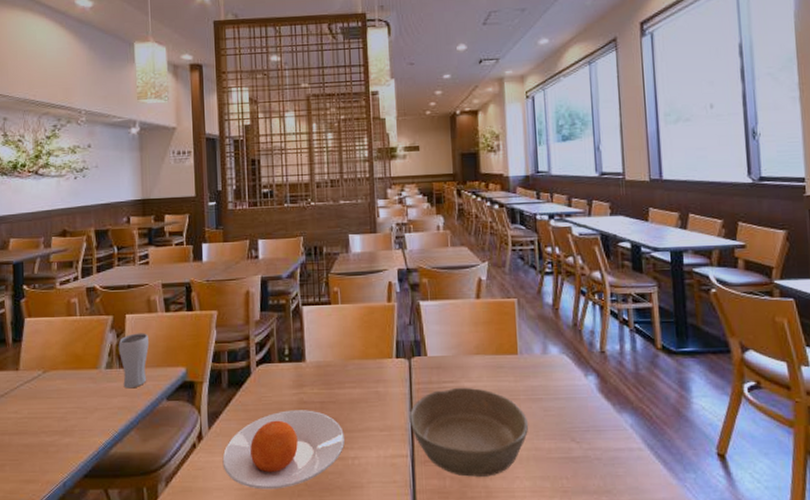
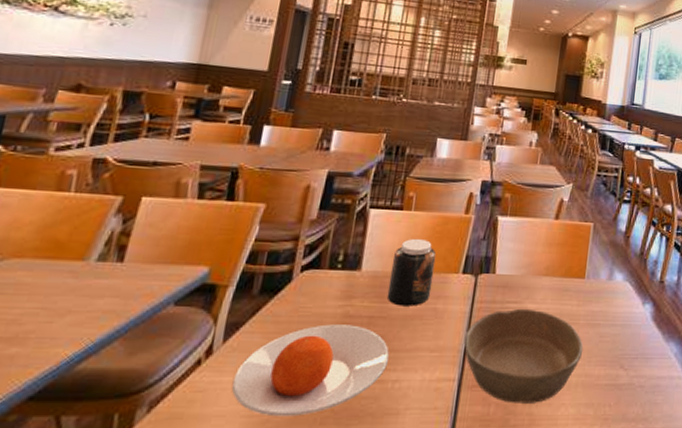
drinking glass: present [118,333,150,387] -> none [117,220,168,287]
jar: none [330,329,371,391] -> present [386,238,436,306]

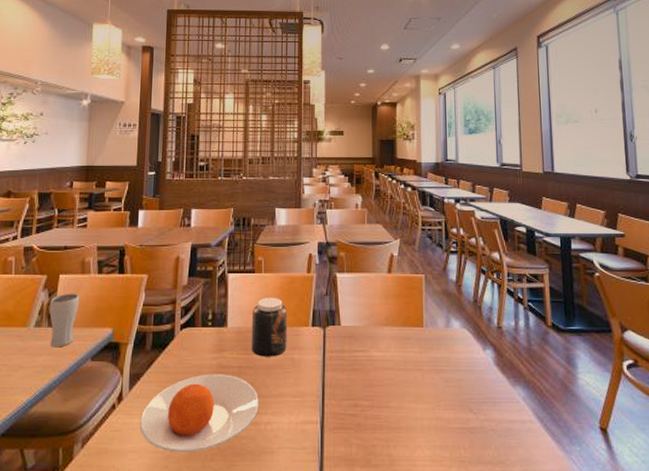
drinking glass: none [117,220,168,287] -> present [49,293,80,346]
bowl: present [464,308,584,403] -> none [321,356,431,445]

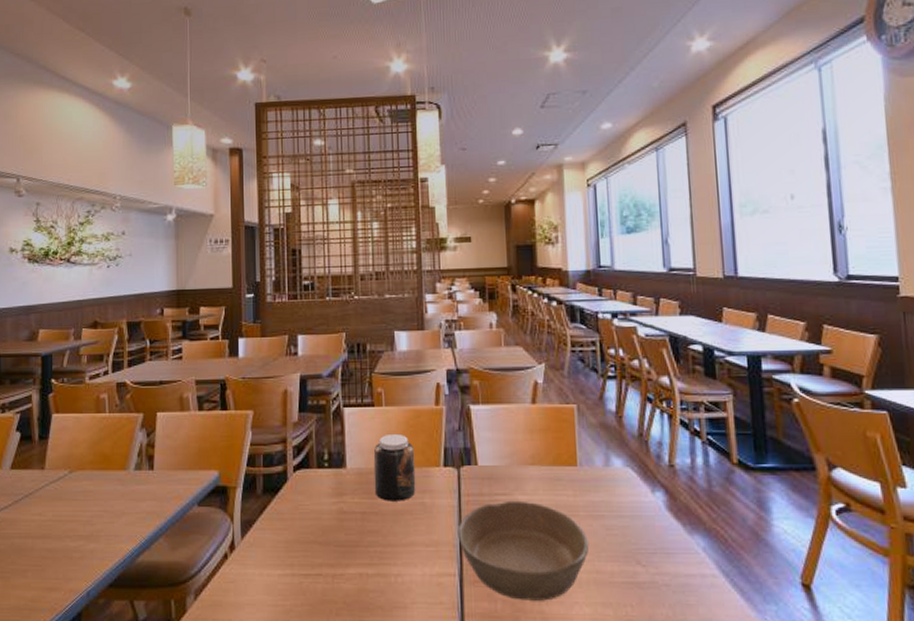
drinking glass: present [49,293,80,346] -> none [148,432,181,491]
plate: present [139,374,260,453] -> none [255,521,388,607]
bowl: none [321,356,431,445] -> present [457,500,589,601]

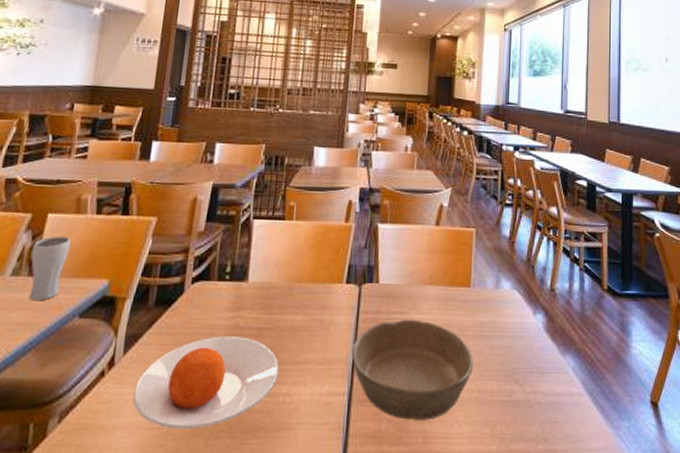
drinking glass: none [148,432,181,491] -> present [28,236,71,300]
plate: none [255,521,388,607] -> present [133,336,280,429]
jar: present [373,433,416,501] -> none [273,248,320,318]

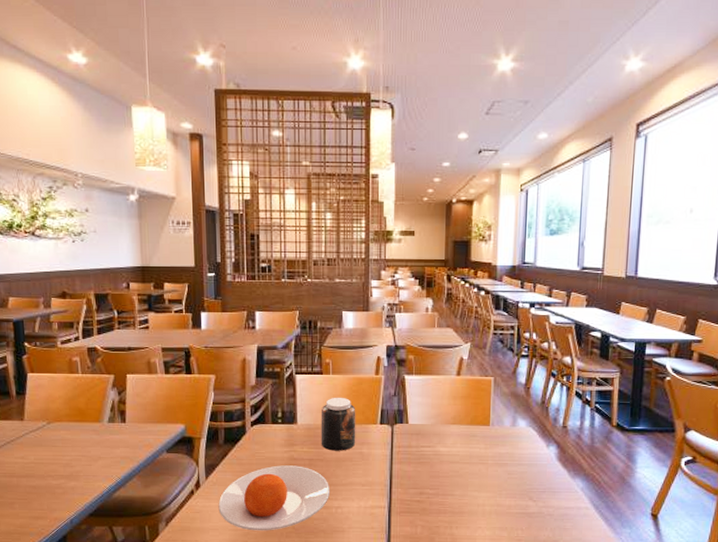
drinking glass: present [28,236,71,300] -> none [120,392,150,440]
jar: none [273,248,320,318] -> present [320,397,356,451]
bowl: present [351,319,474,420] -> none [389,451,494,526]

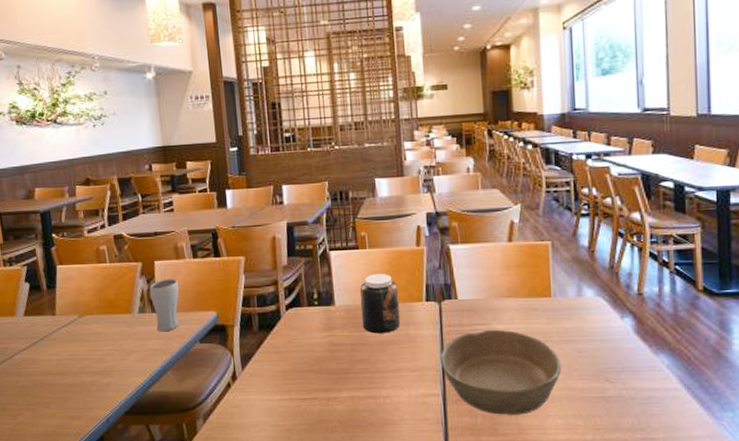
drinking glass: none [120,392,150,440] -> present [149,278,180,331]
plate: present [218,465,331,531] -> none [257,351,377,426]
bowl: none [389,451,494,526] -> present [440,329,562,415]

